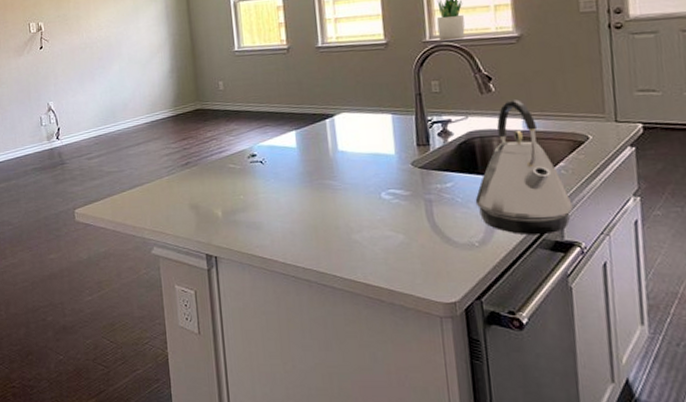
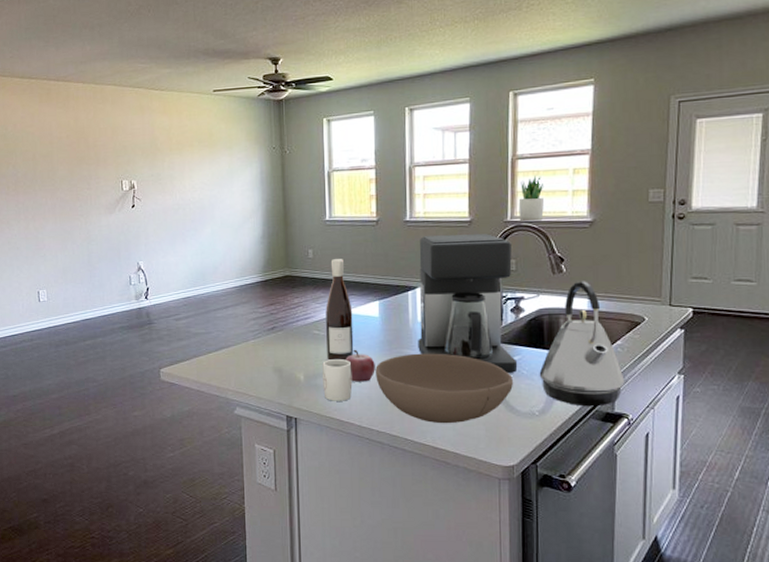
bottle: none [240,89,273,195] -> present [325,259,354,361]
mug: none [240,193,274,238] -> present [322,359,353,401]
fruit: none [264,182,297,217] -> present [345,349,375,382]
bowl: none [296,183,448,259] -> present [375,353,513,424]
coffee maker: none [334,55,451,201] -> present [418,234,518,373]

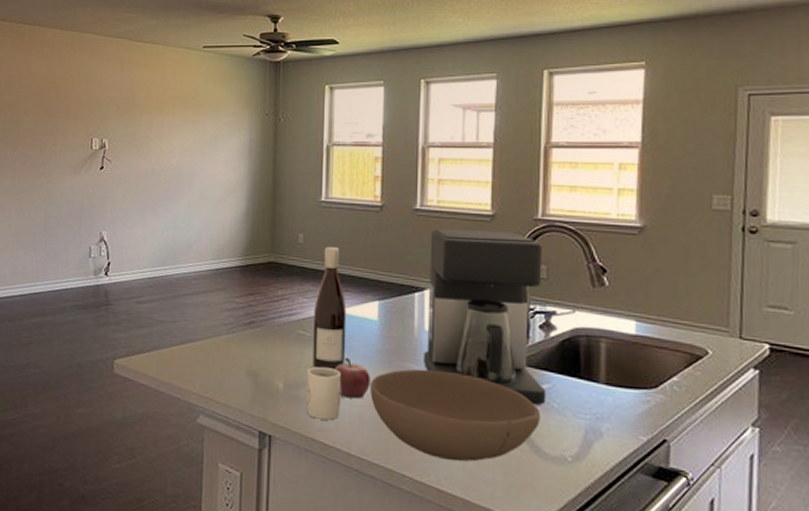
planter: present [518,176,544,222] -> none [552,168,584,222]
kettle: present [539,281,625,407] -> none [573,298,683,459]

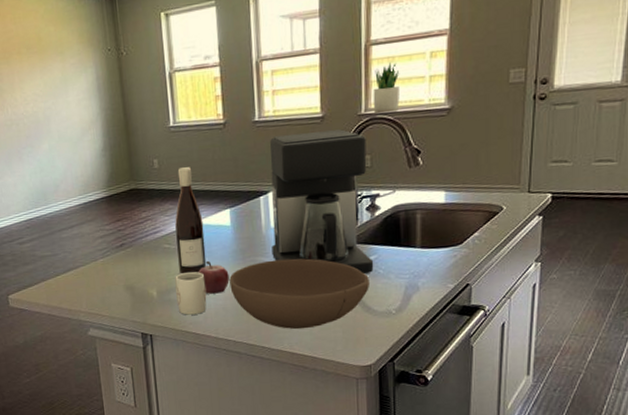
planter: none [552,168,584,222] -> present [373,62,400,114]

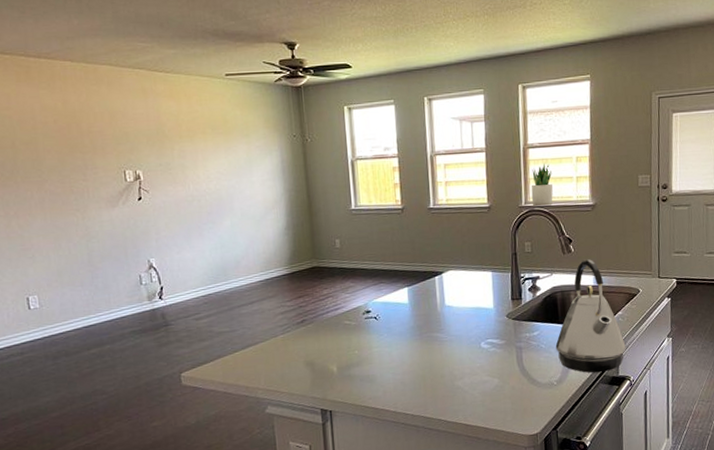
bottle: present [175,167,207,274] -> none [355,247,386,350]
mug: present [175,272,207,315] -> none [355,347,386,390]
fruit: present [198,260,230,294] -> none [377,336,408,369]
bowl: present [229,258,369,330] -> none [407,334,534,402]
coffee maker: present [270,129,374,273] -> none [444,218,537,348]
kettle: none [395,172,482,302] -> present [555,259,626,373]

